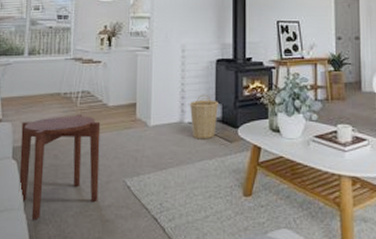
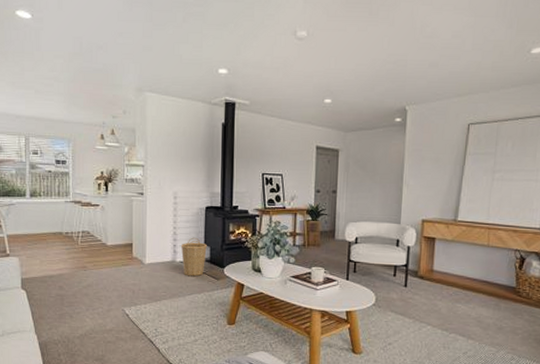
side table: present [18,114,101,221] -> none [28,252,101,341]

